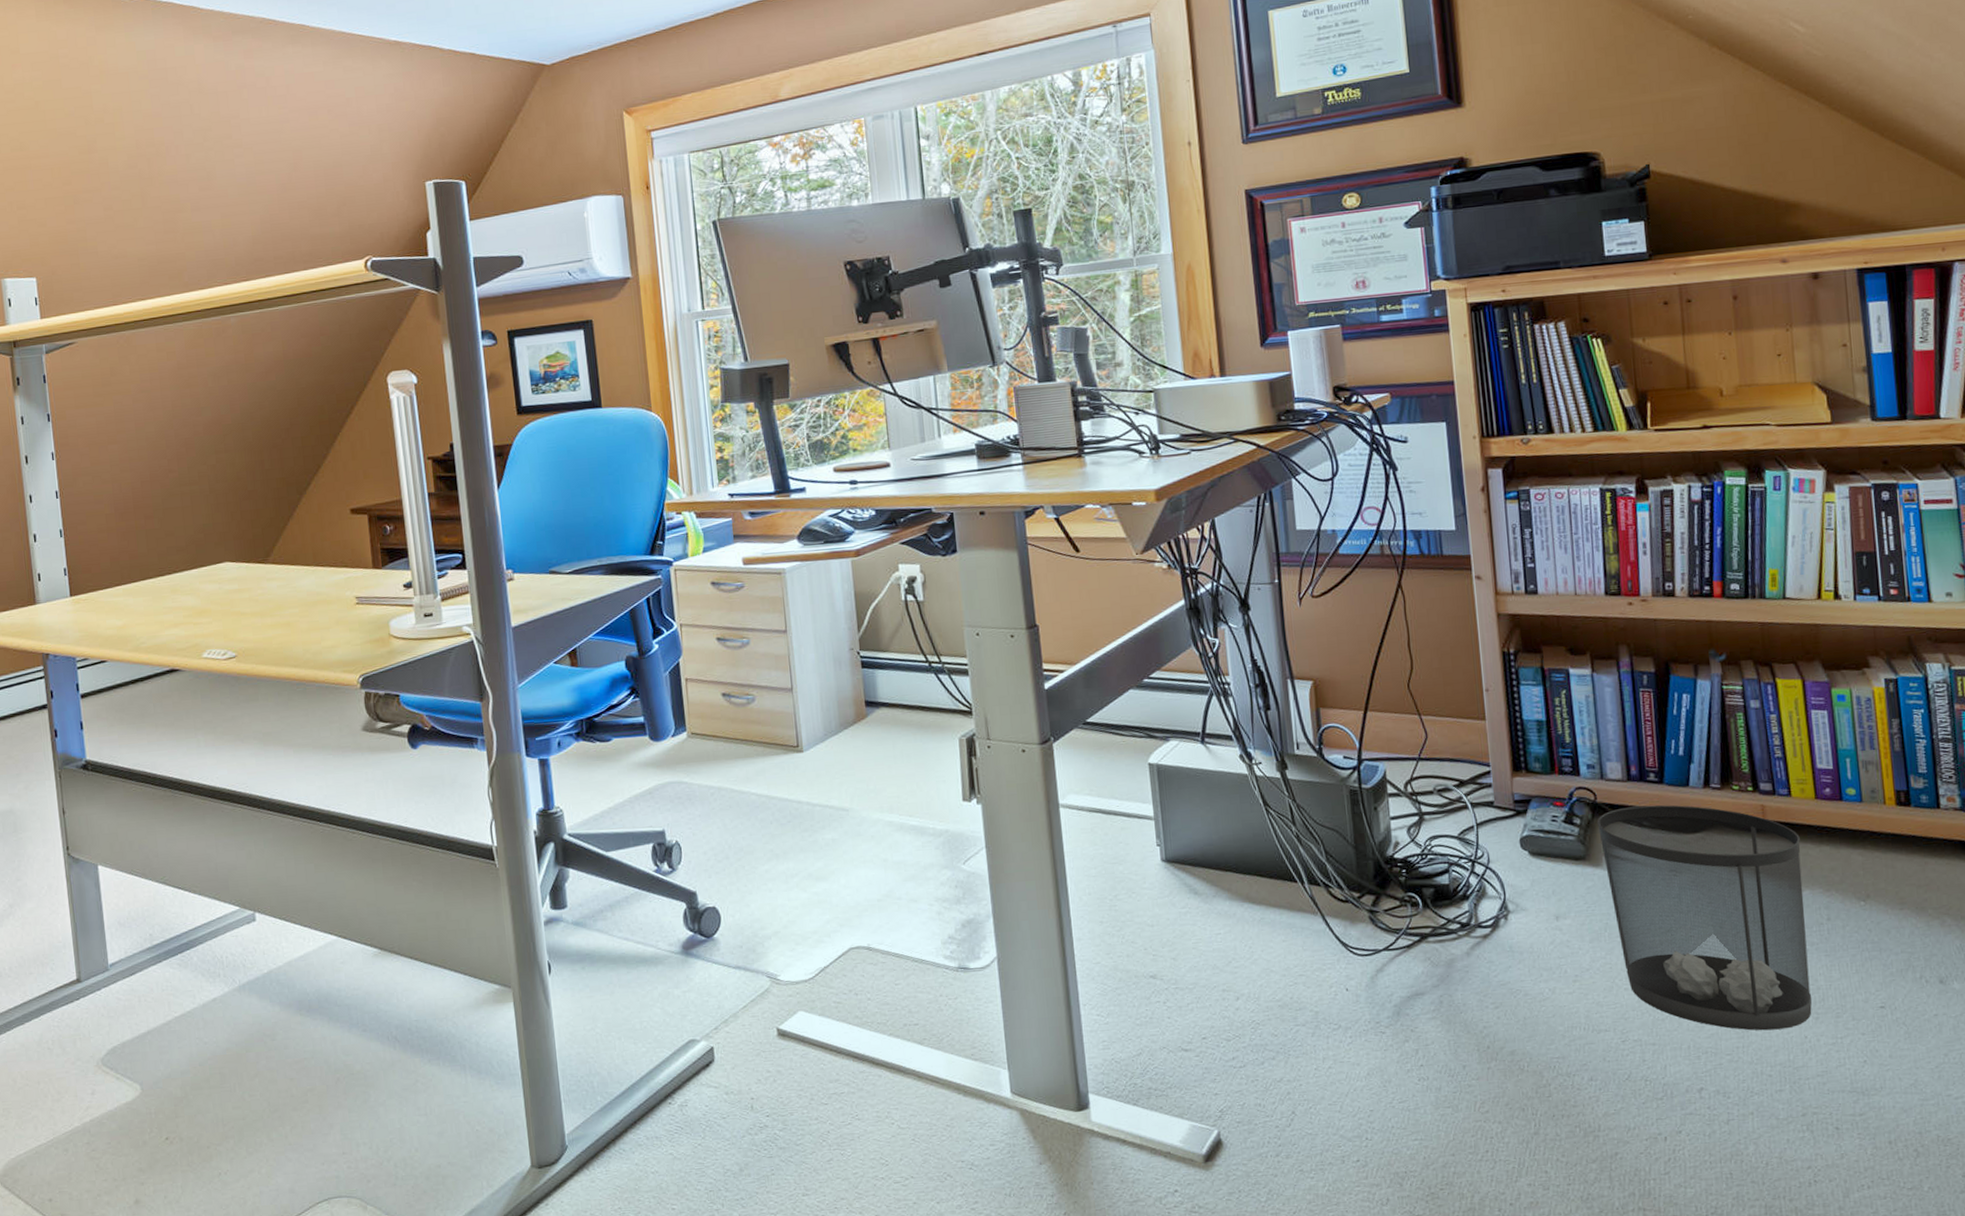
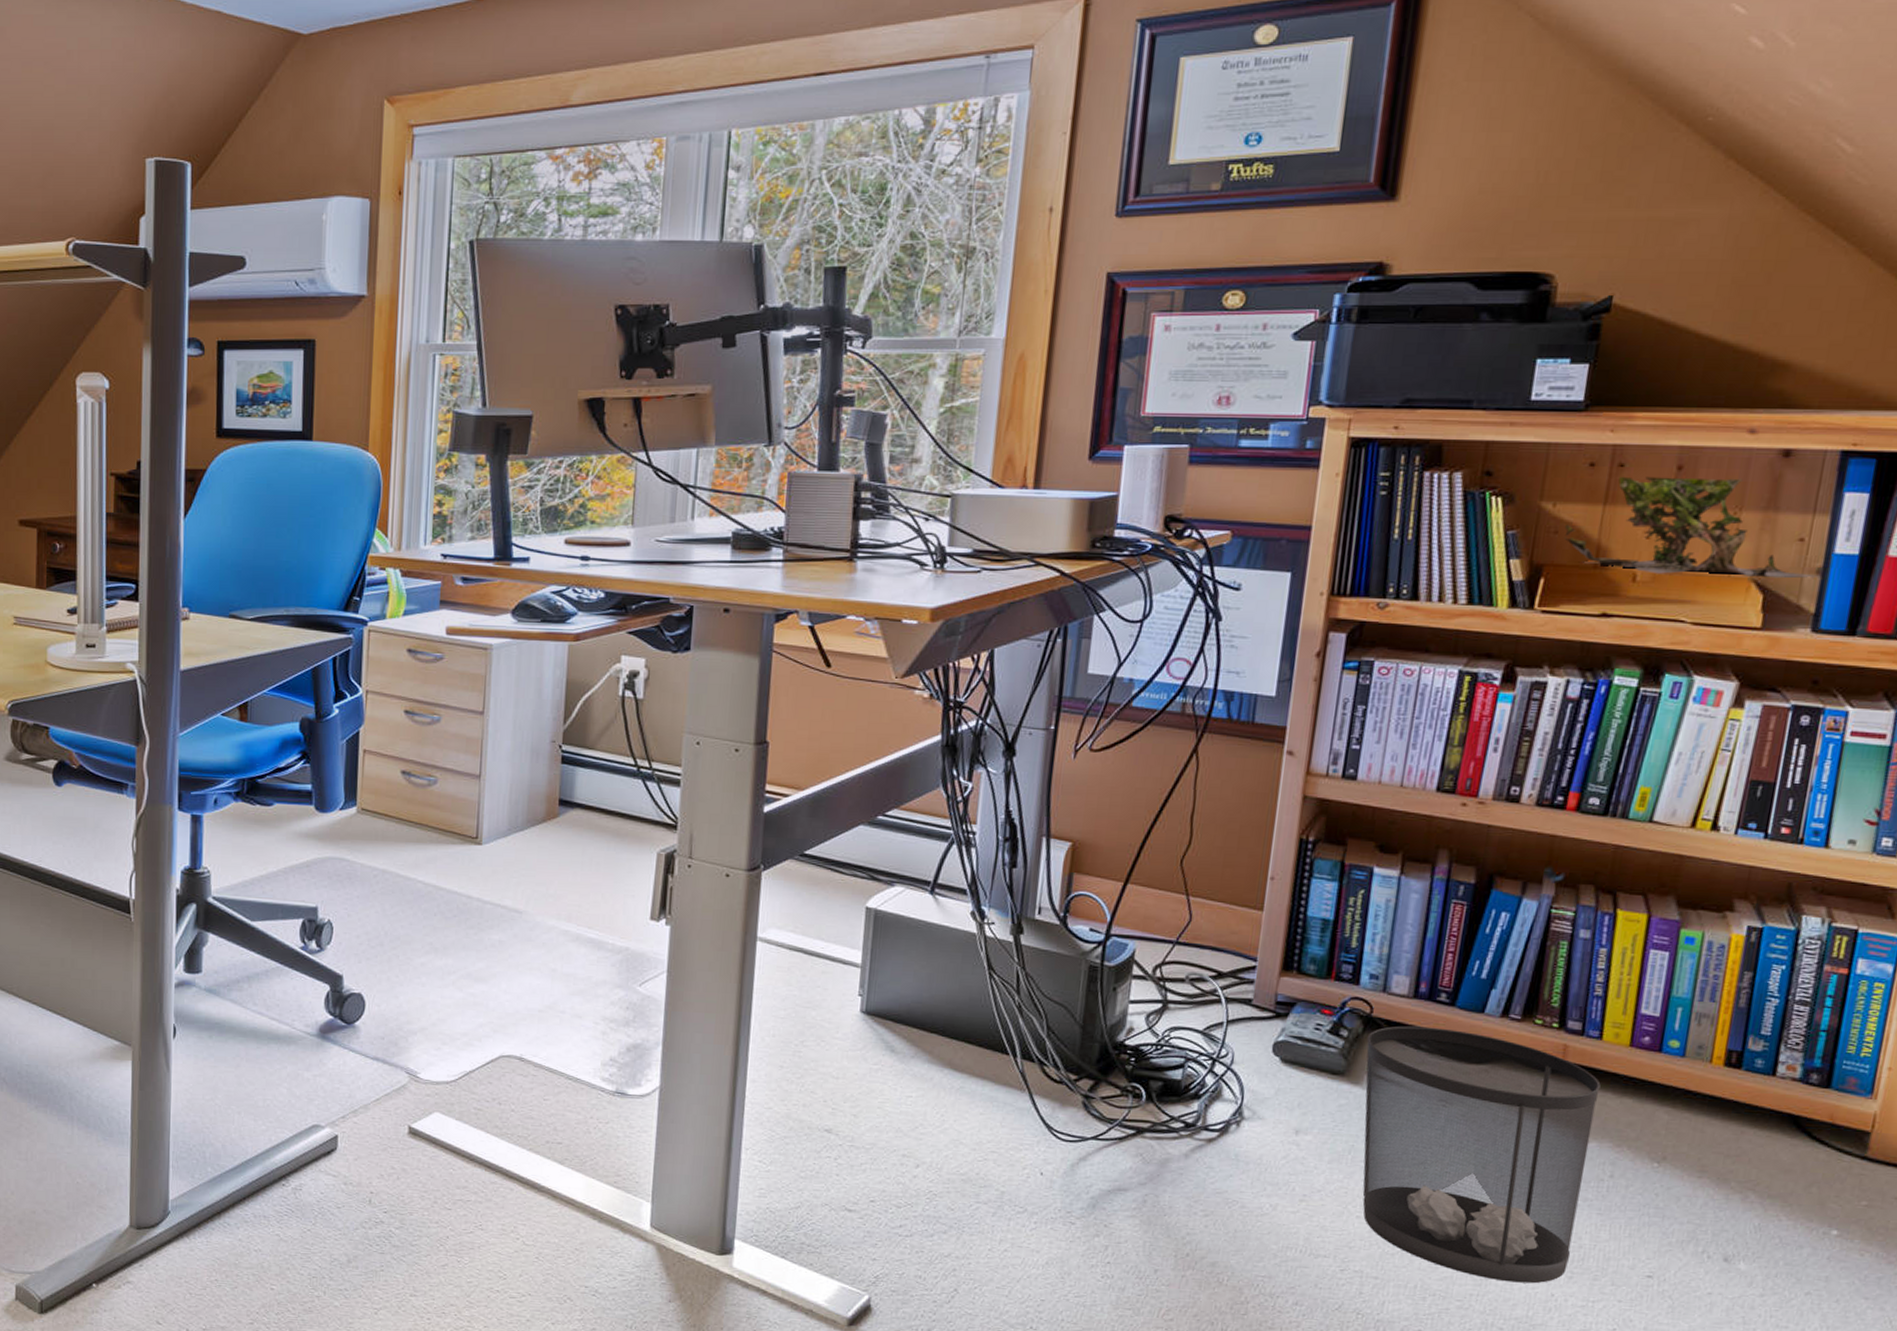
plant: none [1656,300,1866,388] -> present [1564,476,1820,579]

